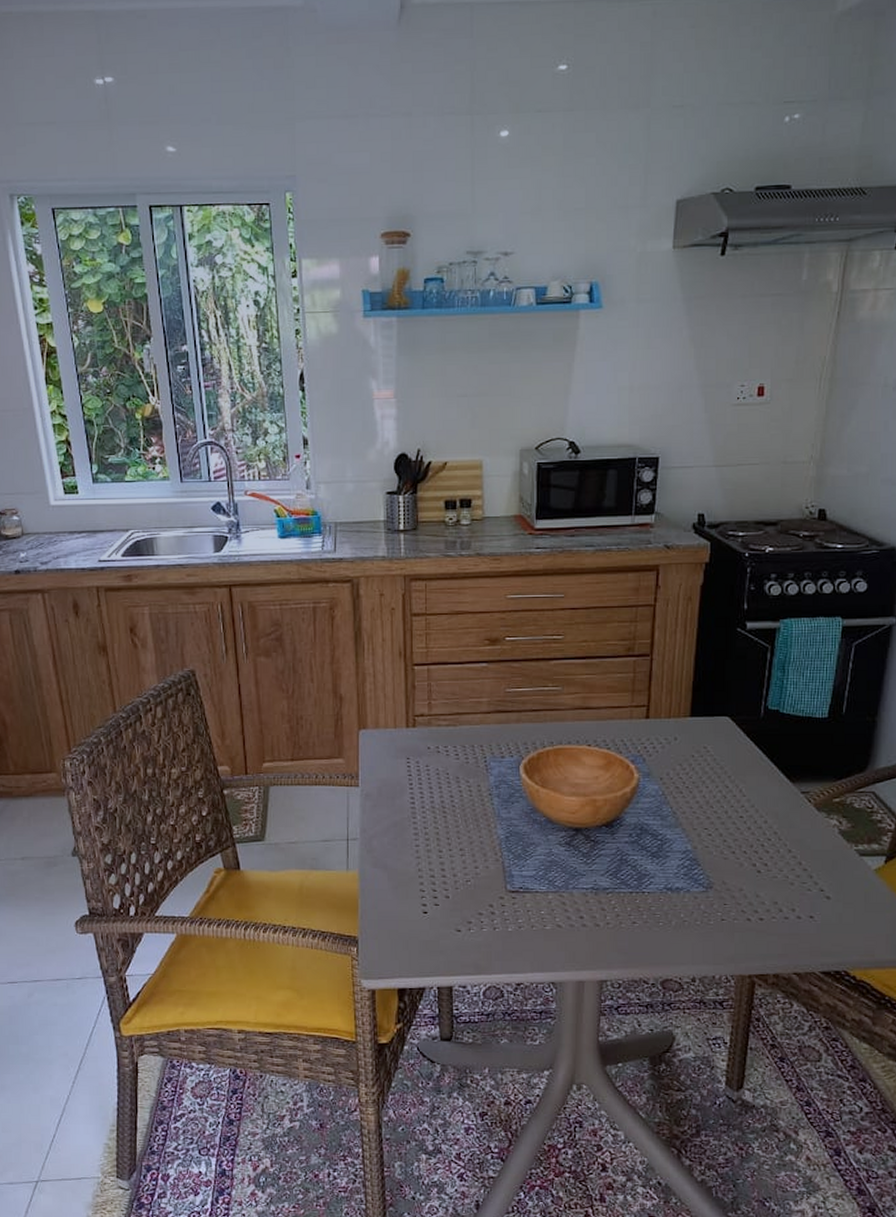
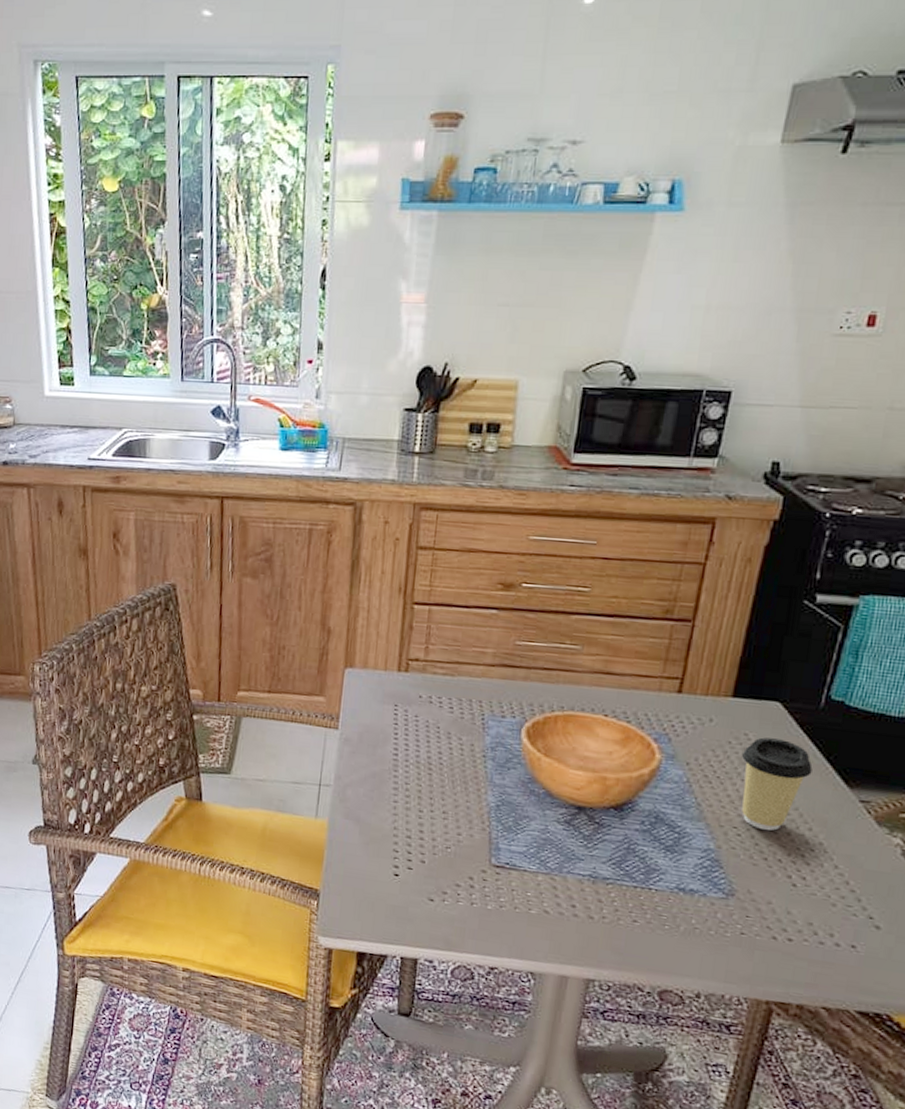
coffee cup: none [703,748,761,827] -> present [741,737,813,831]

